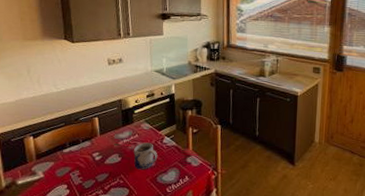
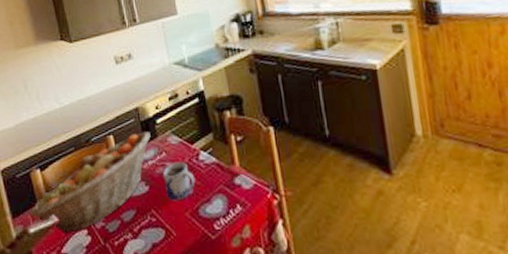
fruit basket: none [20,118,128,187] -> present [30,132,151,235]

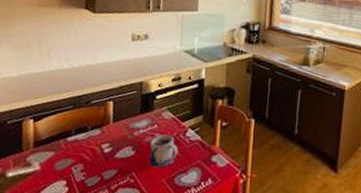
fruit basket: present [30,132,151,235] -> none [12,104,148,183]

